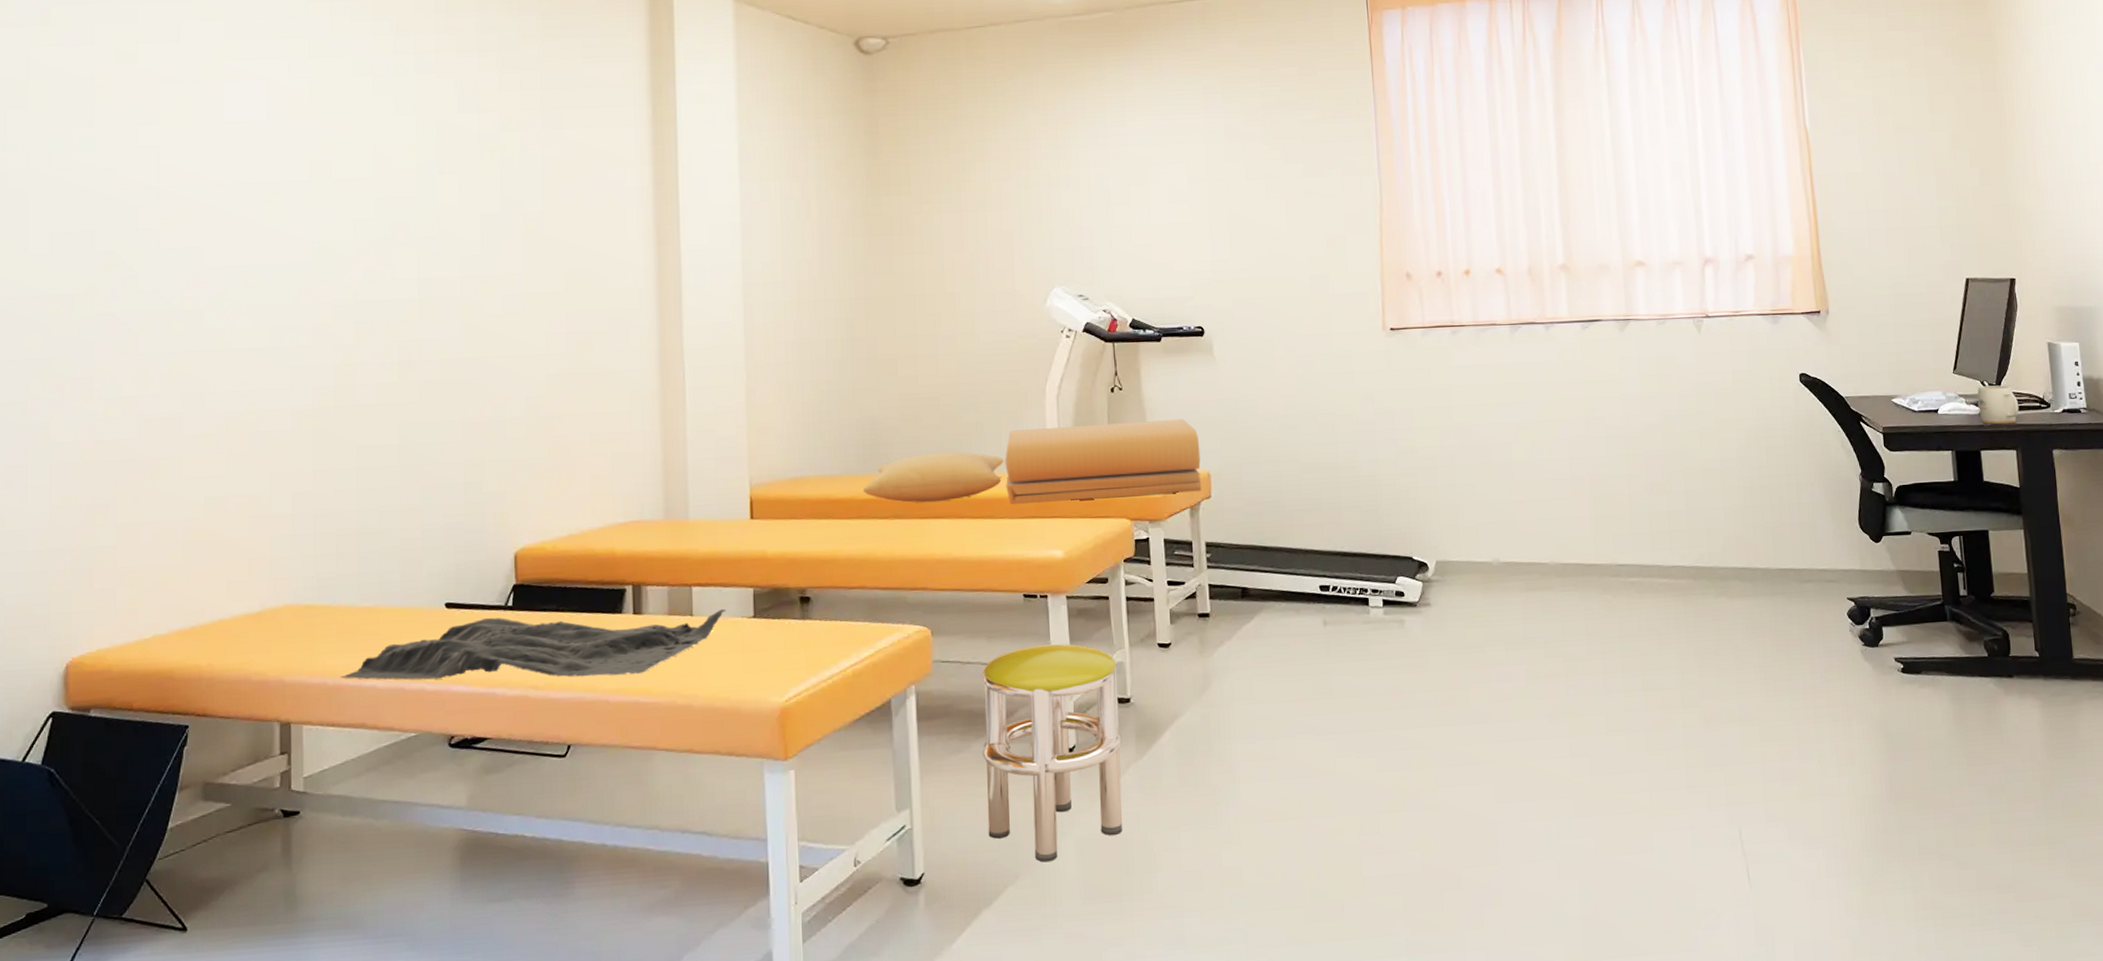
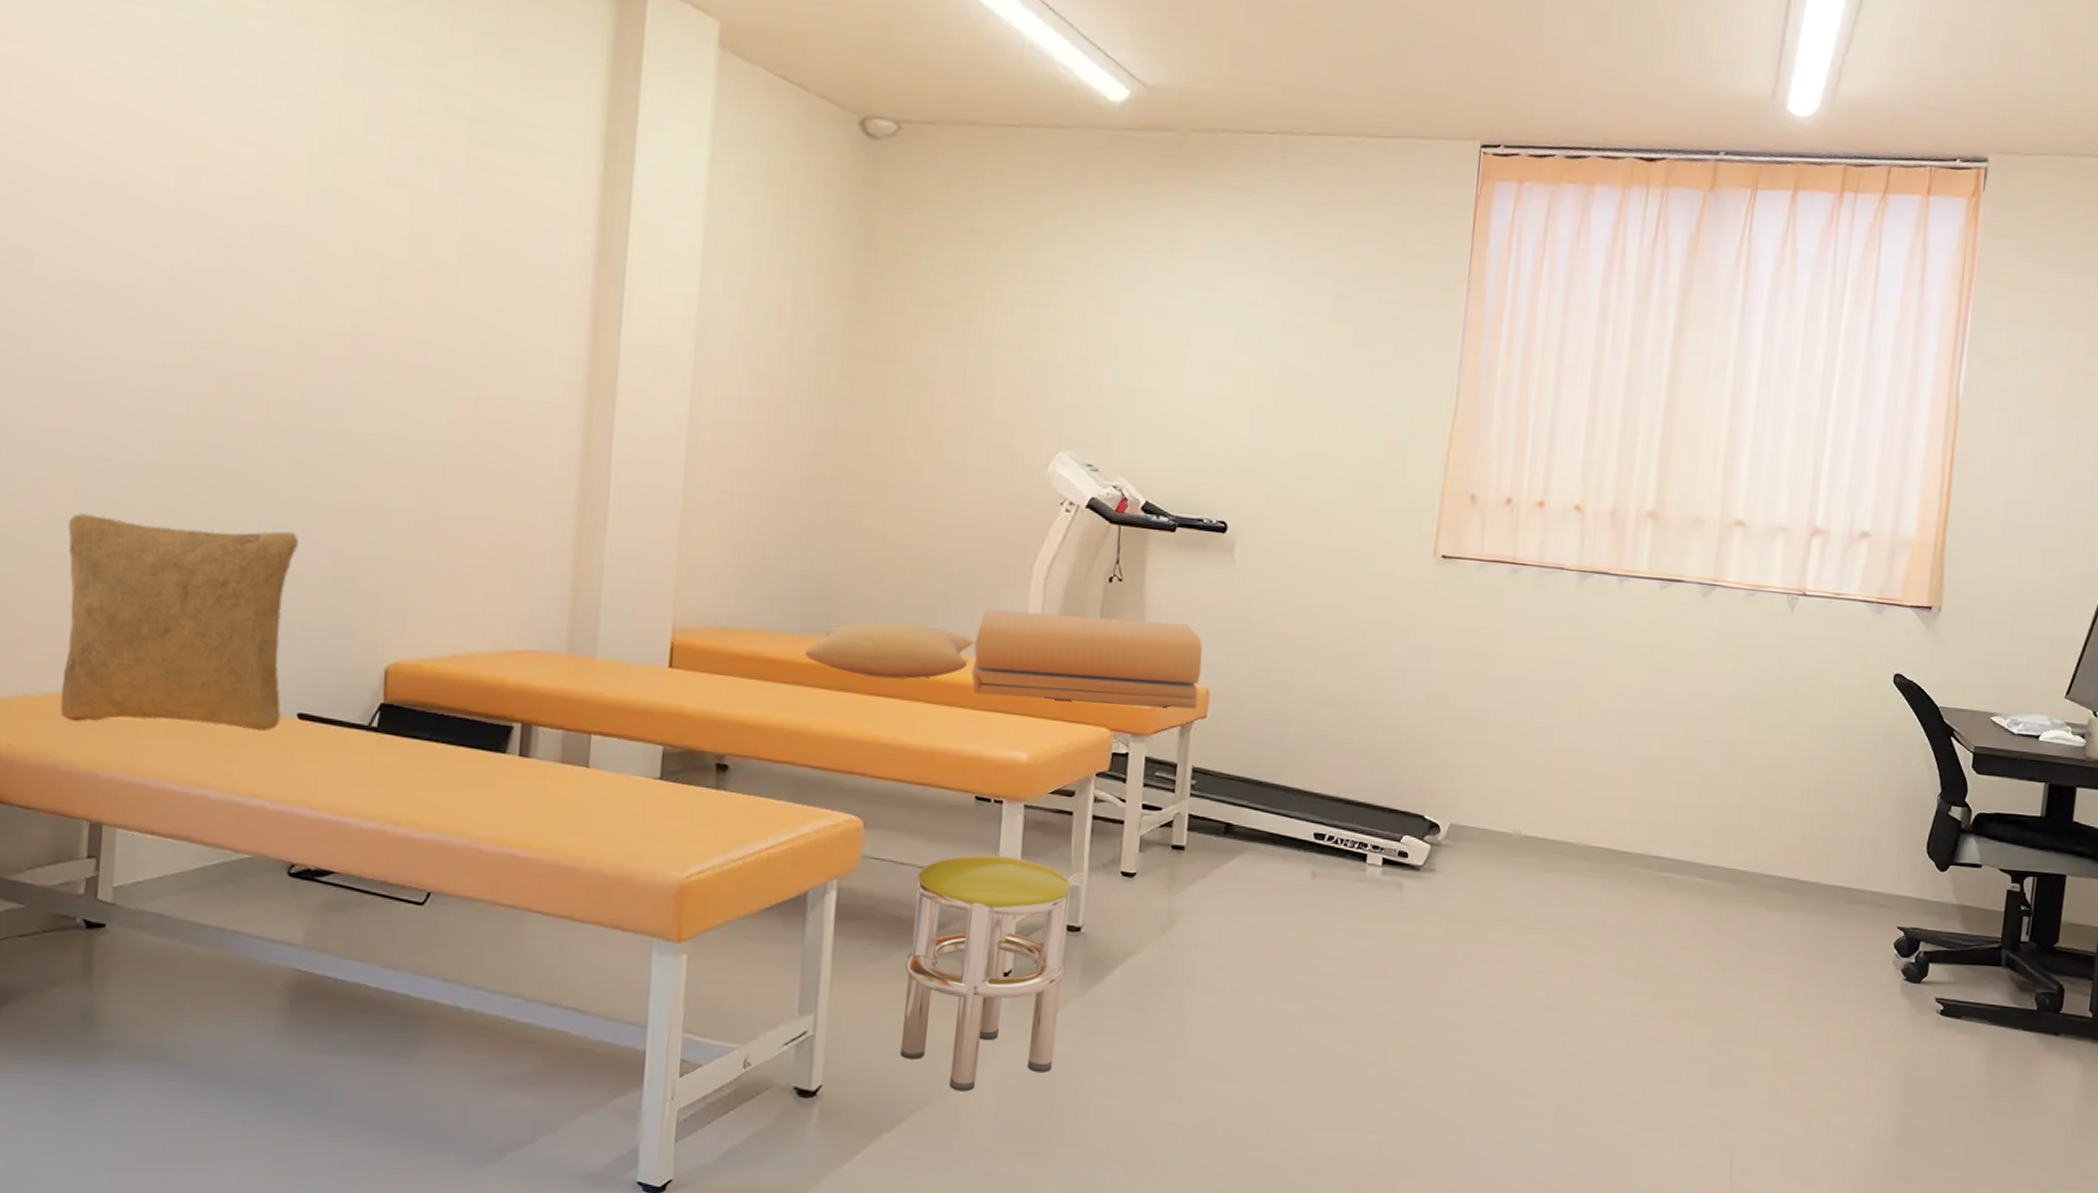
pillow: none [245,449,434,636] -> present [60,512,299,732]
towel: present [341,608,727,680] -> none [166,736,629,824]

